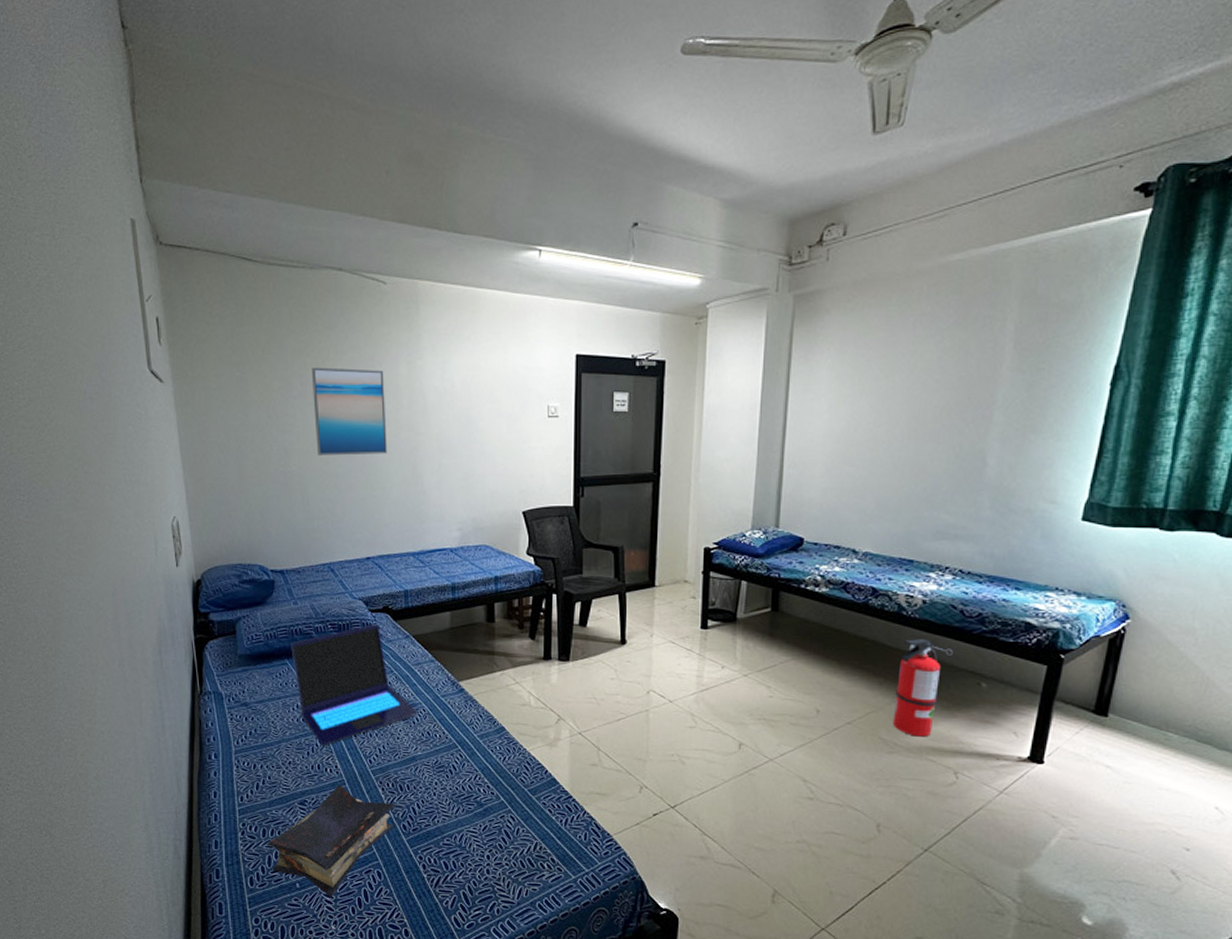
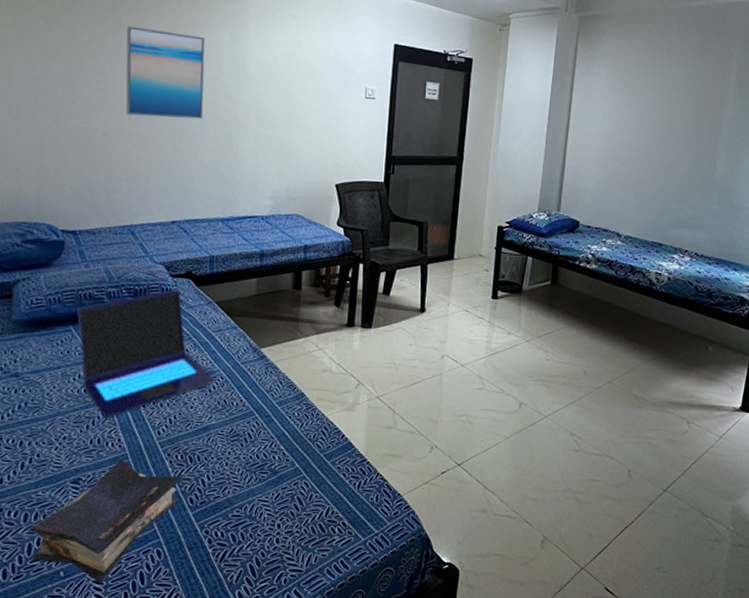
fire extinguisher: present [892,638,953,737] -> none [642,309,689,393]

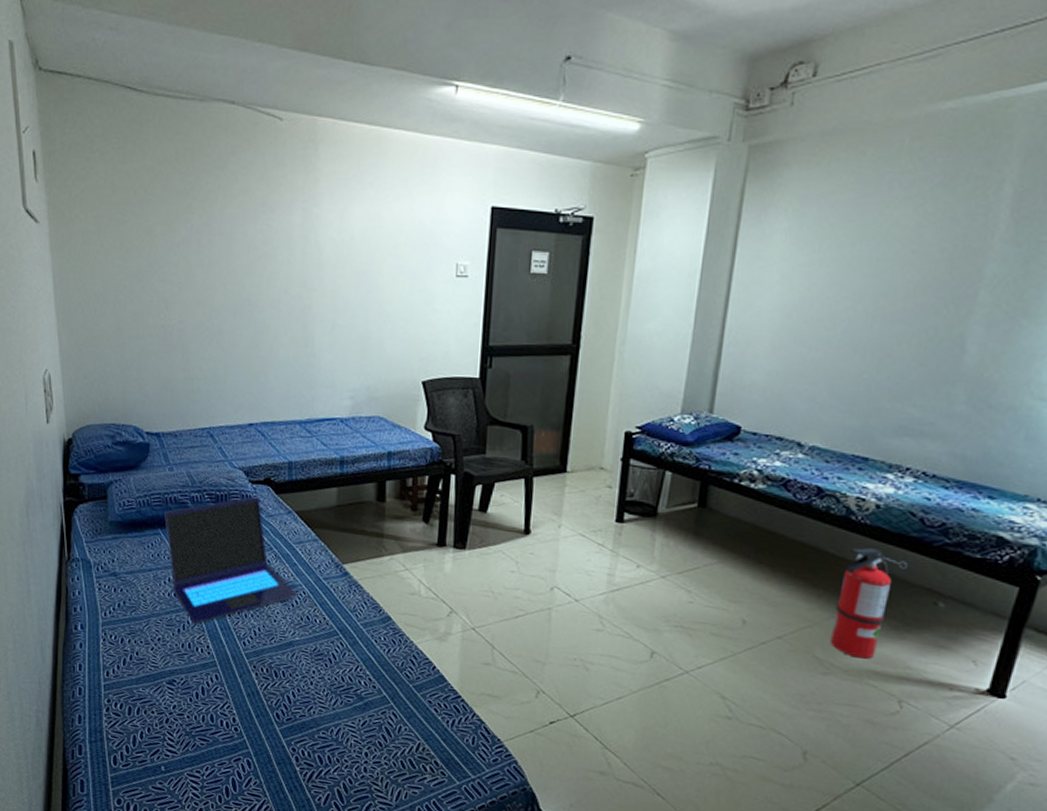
book: present [29,459,182,584] -> none [133,666,268,784]
wall art: present [125,26,205,120] -> none [197,212,277,311]
fire extinguisher: none [642,309,689,393] -> present [829,547,908,659]

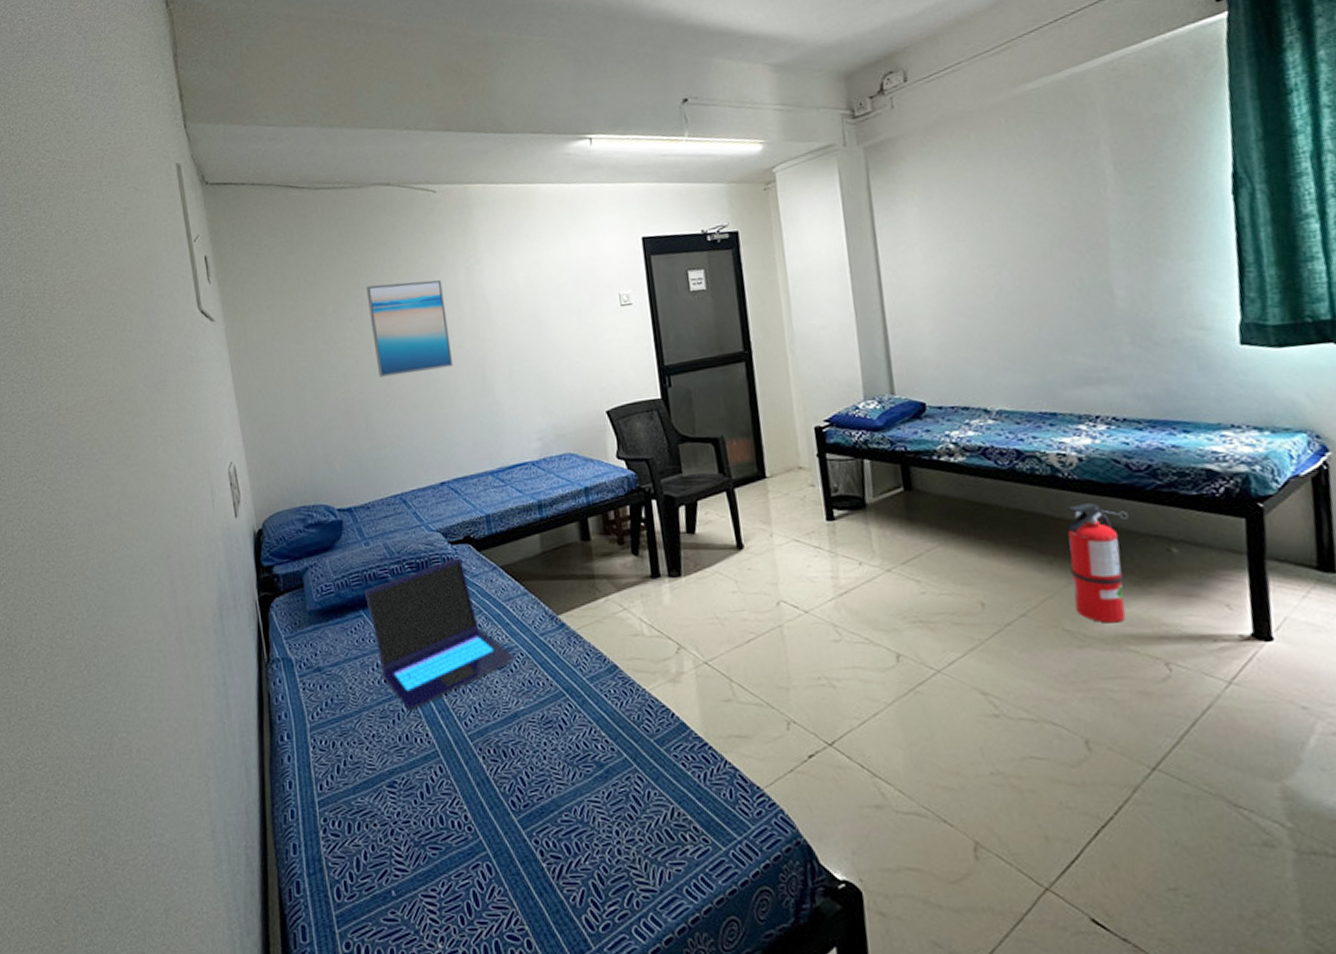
wall art: none [197,212,277,311] -> present [366,279,454,377]

